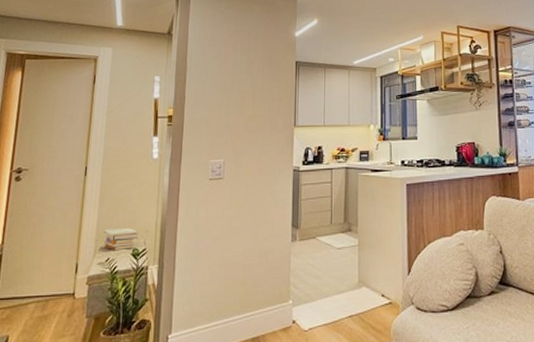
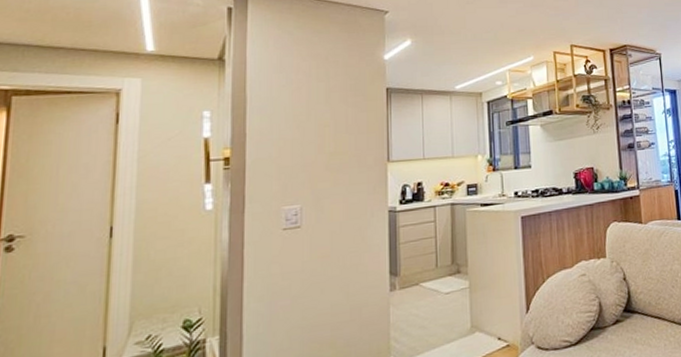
books: present [103,228,138,251] -> none [141,296,189,326]

